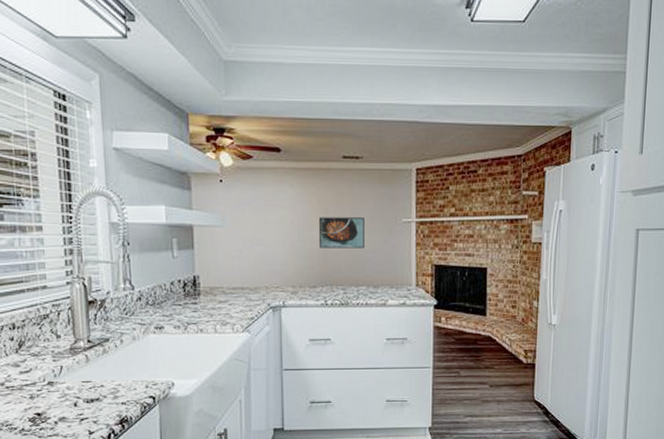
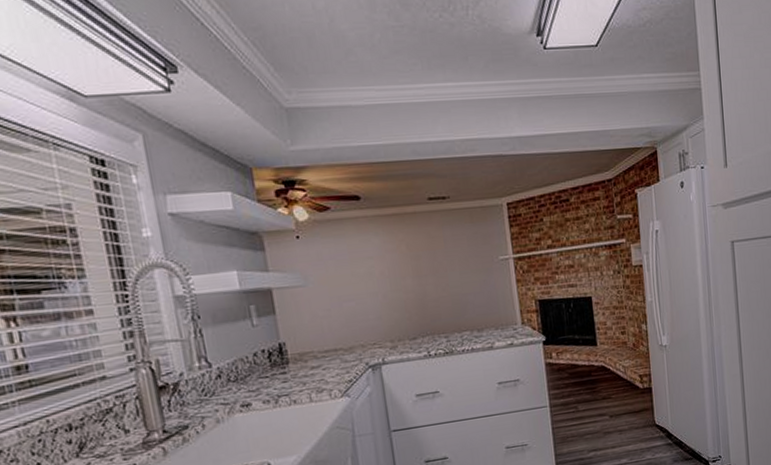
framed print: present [318,217,364,249] -> none [410,259,463,297]

